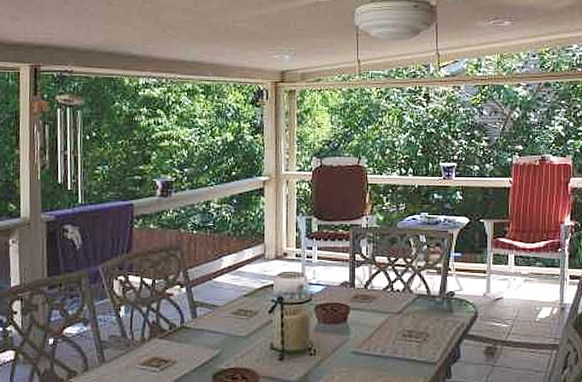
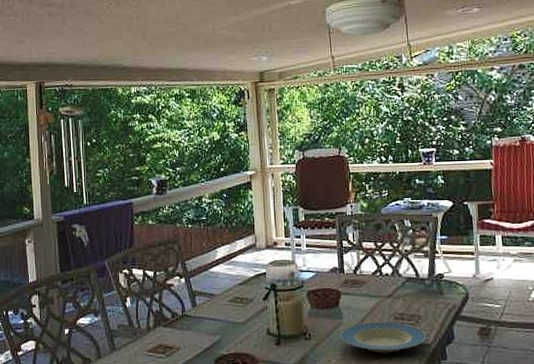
plate: none [346,339,433,370] -> present [340,322,427,353]

